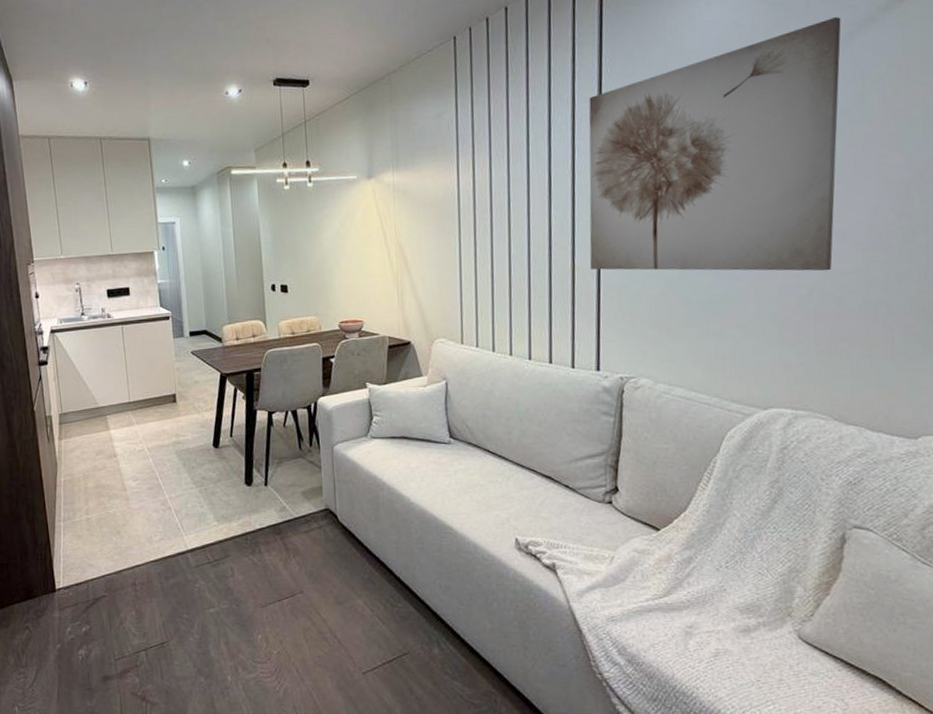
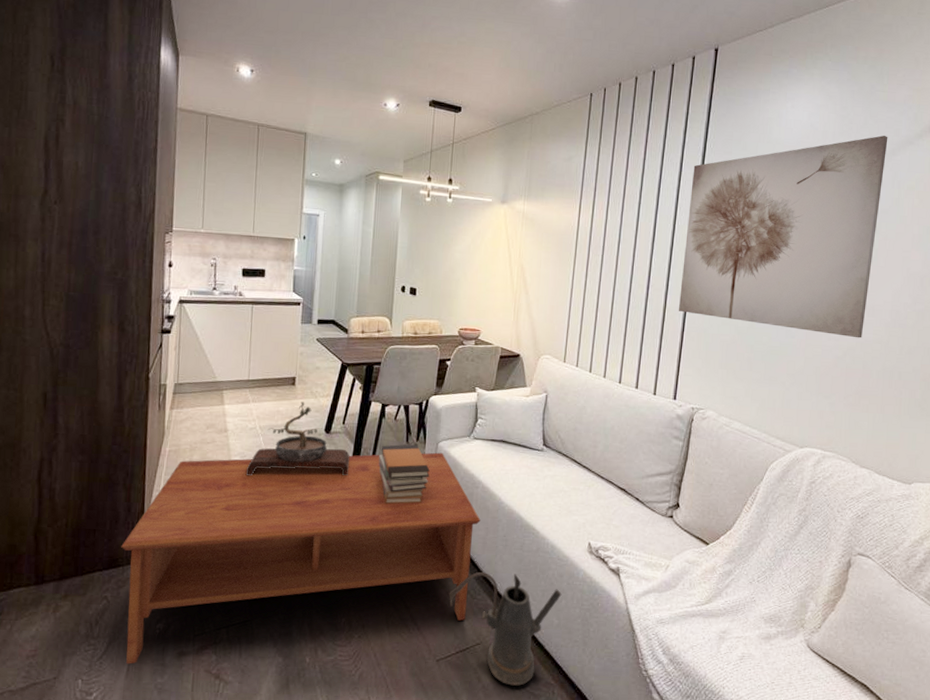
coffee table: none [34,456,391,690] -> present [121,452,481,664]
bonsai tree: none [140,418,243,499] -> present [245,402,349,476]
book stack: none [273,450,329,516] -> present [379,444,430,505]
watering can: none [366,578,492,696] -> present [448,572,562,686]

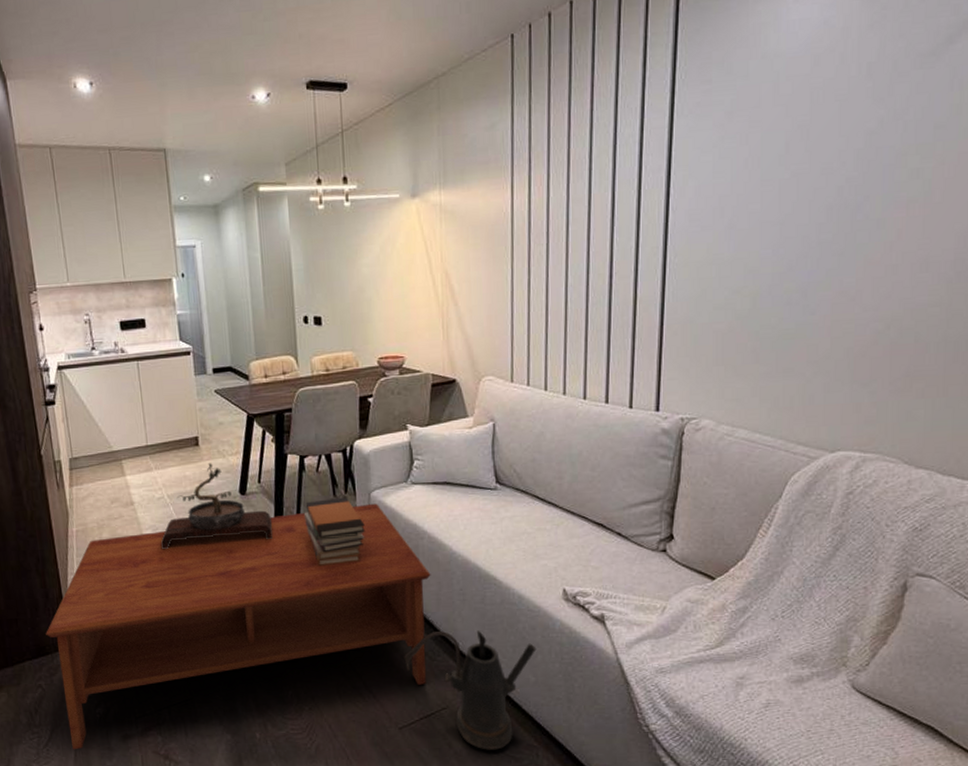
wall art: present [678,135,888,338] -> none [653,16,942,304]

